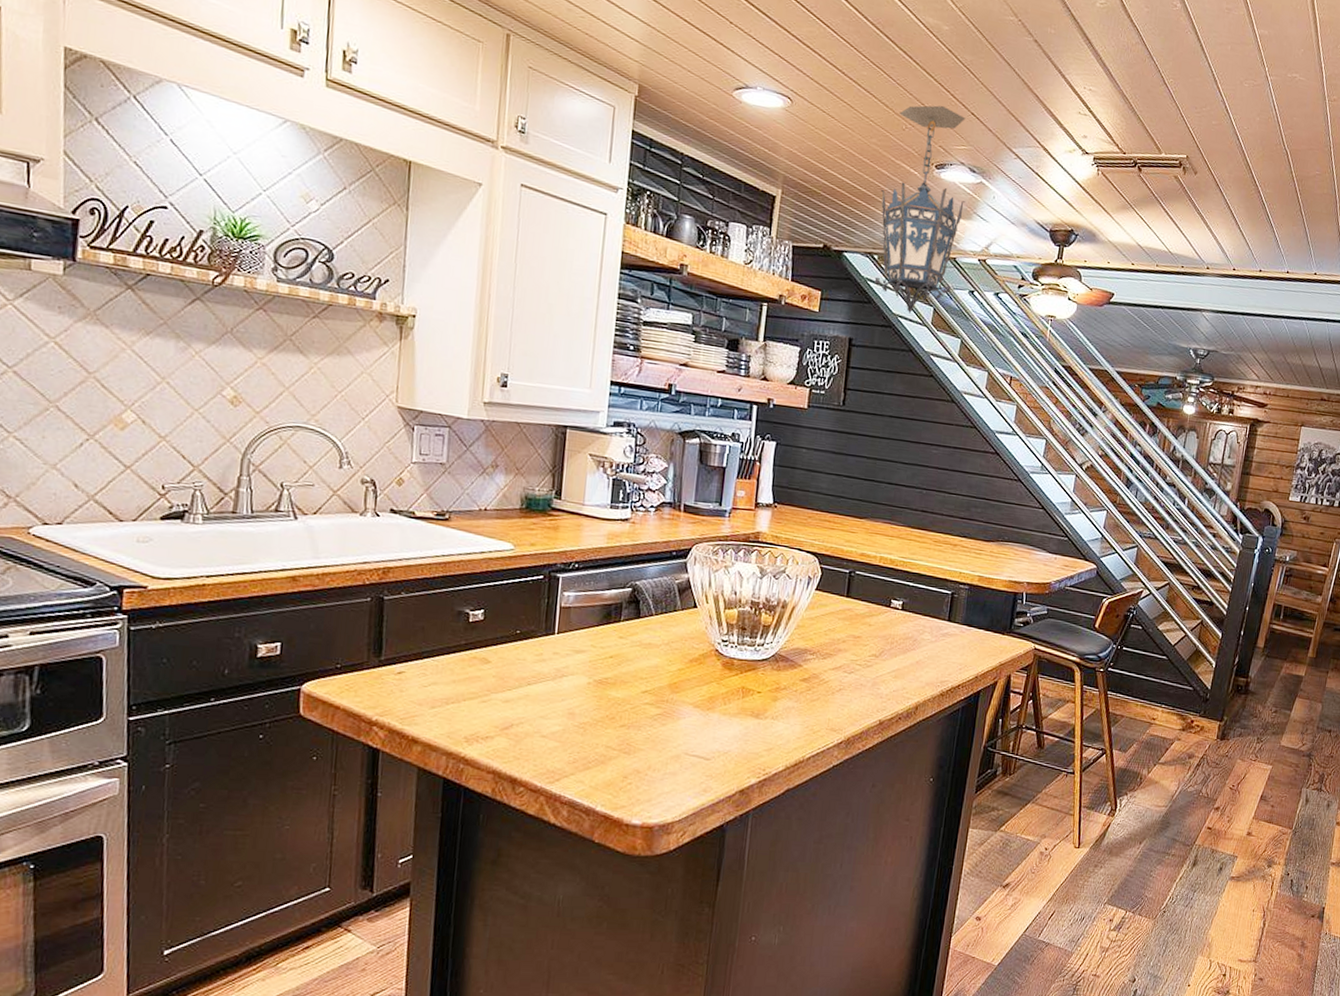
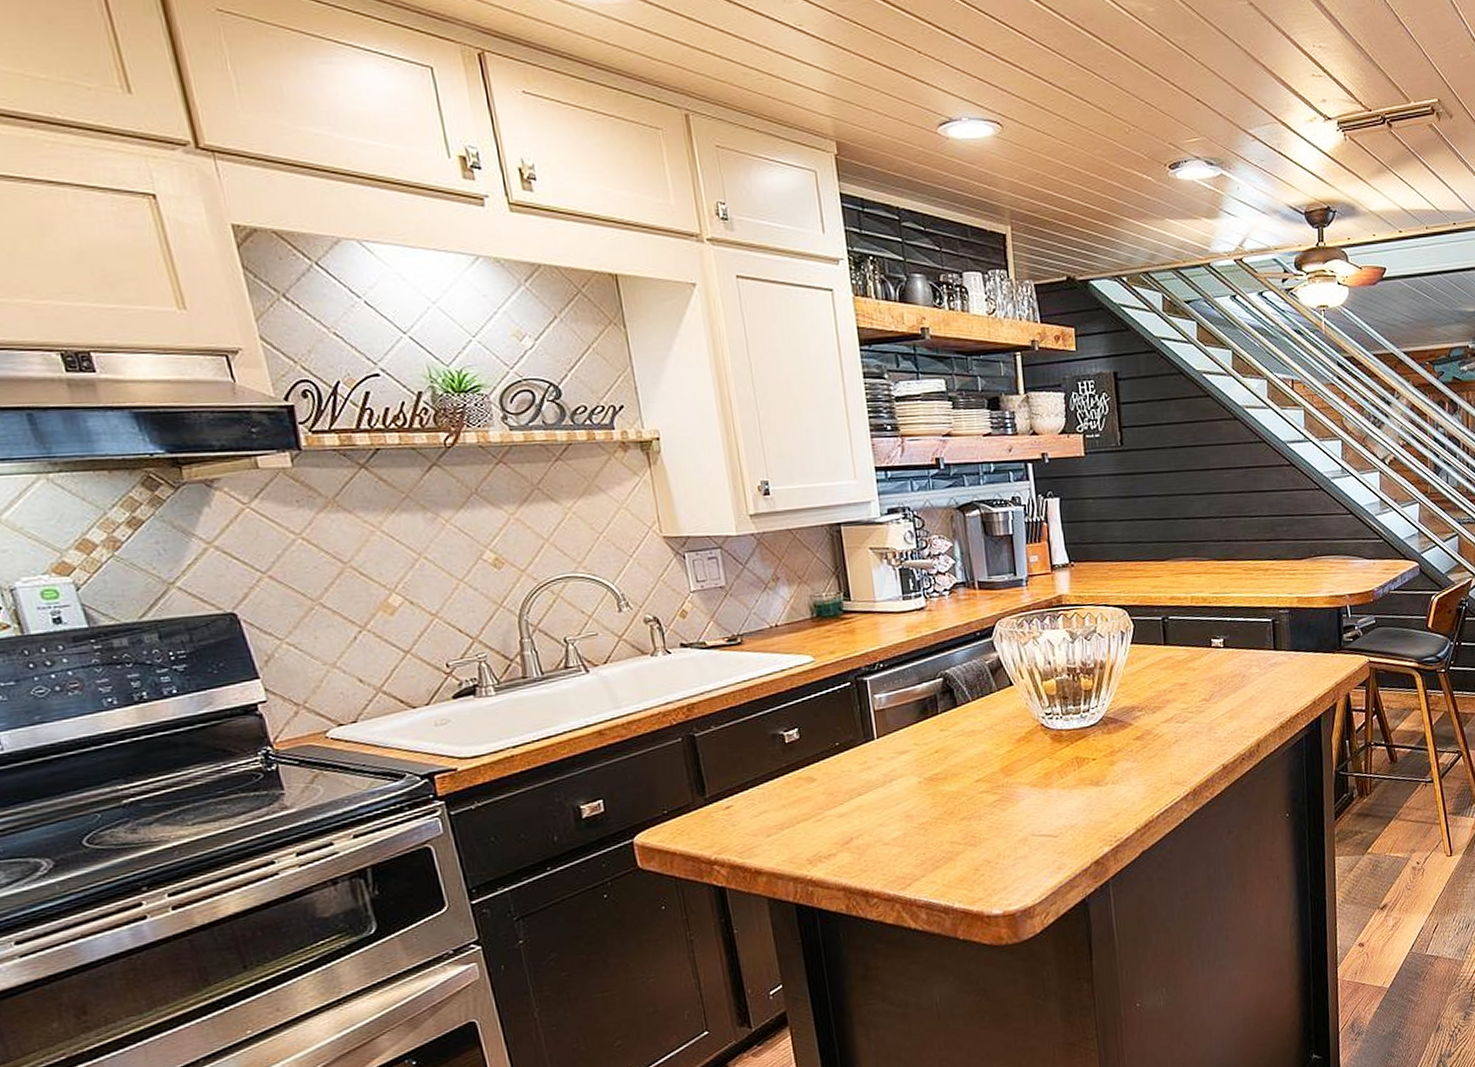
hanging lantern: present [874,105,966,314] -> none [1115,97,1211,334]

